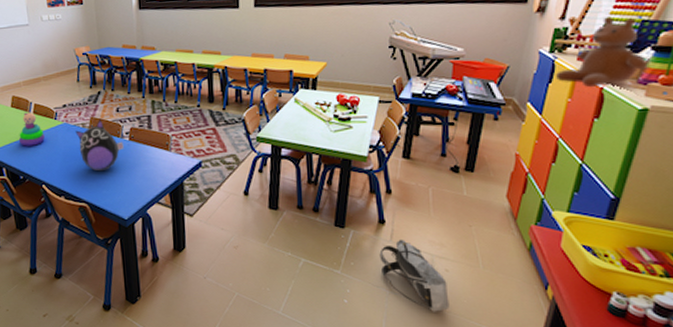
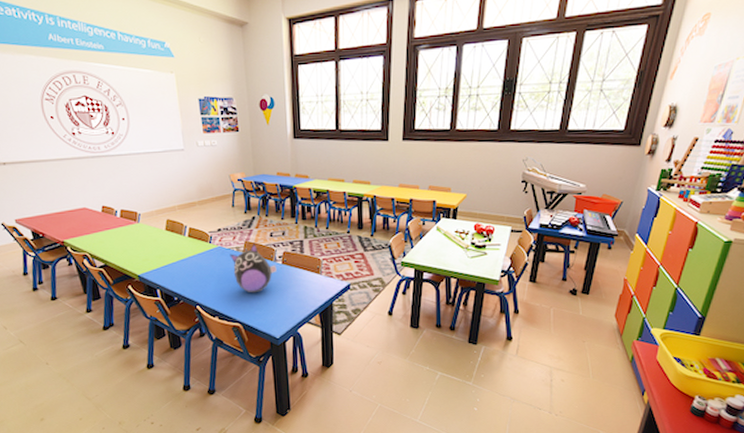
stacking toy: present [19,112,45,146] -> none [173,235,199,269]
backpack: present [379,239,450,312] -> none [506,353,563,417]
teddy bear: present [556,17,646,88] -> none [661,161,733,222]

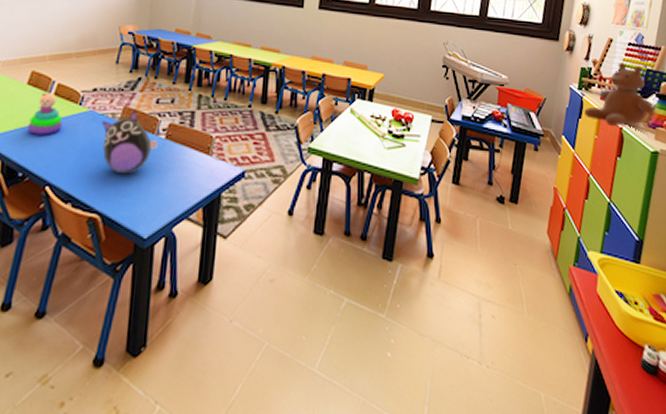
stacking toy: none [173,235,199,269] -> present [28,92,63,135]
teddy bear: none [661,161,733,222] -> present [584,63,654,127]

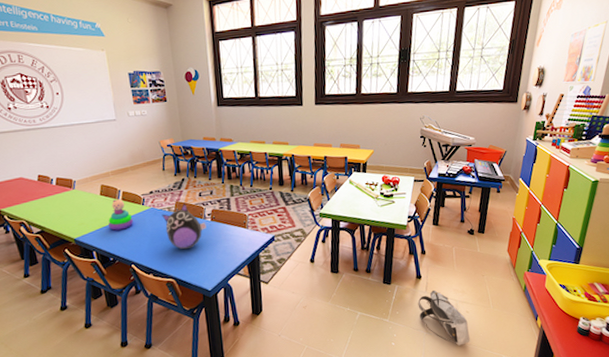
backpack: none [427,277,496,369] -> present [418,290,470,346]
teddy bear: present [584,63,654,127] -> none [538,113,596,166]

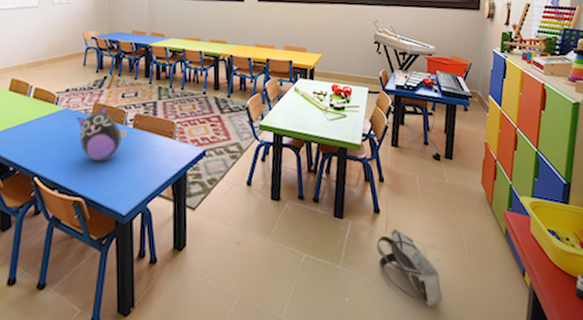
stacking toy: present [108,199,133,231] -> none [14,96,43,134]

